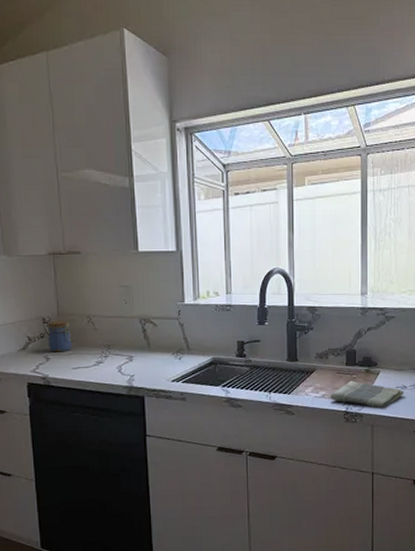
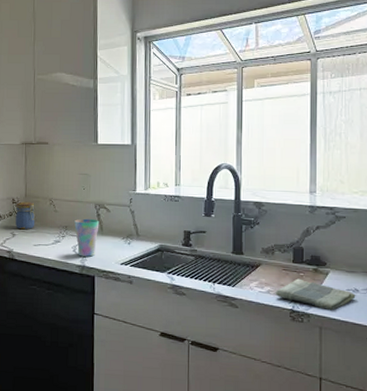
cup: none [118,335,146,377] -> present [74,218,100,257]

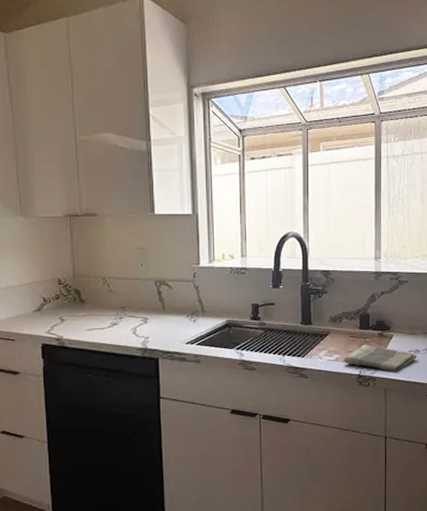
jar: present [15,201,35,230] -> none [63,282,86,314]
cup: present [74,218,100,257] -> none [133,297,161,338]

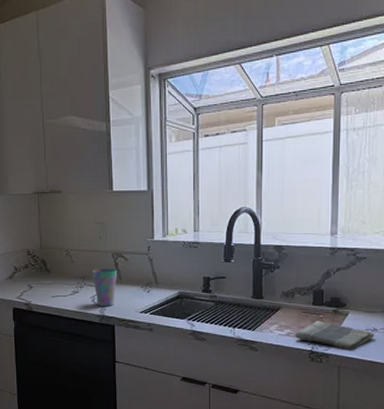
cup: none [133,297,161,338] -> present [92,268,118,306]

